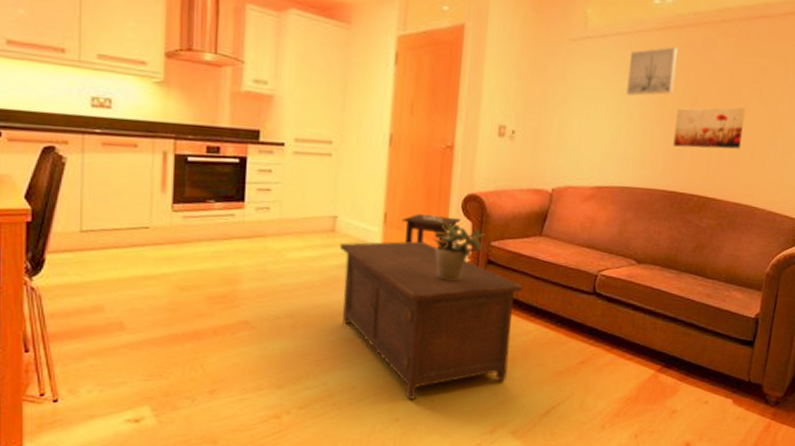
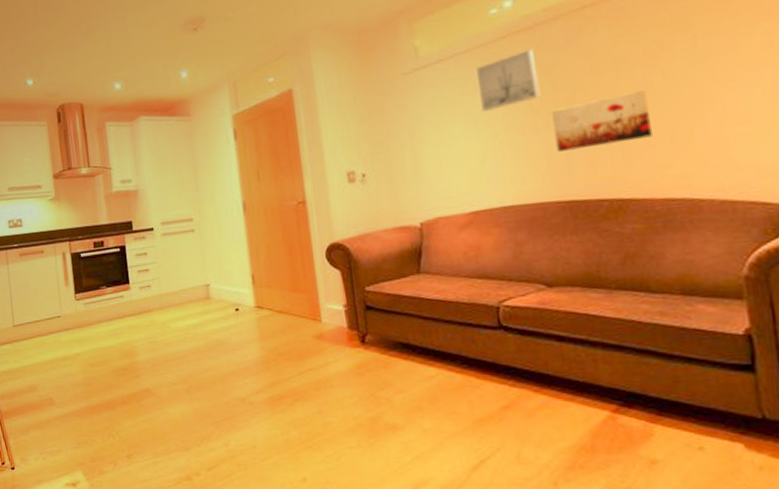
cabinet: present [339,241,523,401] -> none [216,296,417,459]
side table: present [401,213,462,247] -> none [269,268,329,300]
potted plant: present [432,219,486,281] -> none [303,272,358,332]

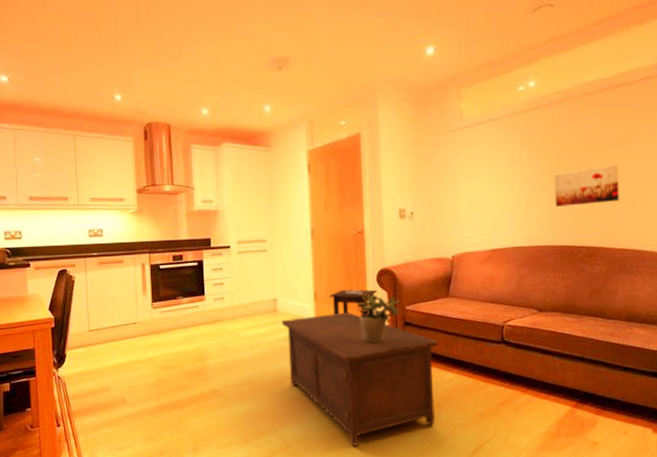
cabinet: none [216,296,417,459] -> present [281,312,439,447]
side table: none [269,268,329,300] -> present [328,289,378,315]
potted plant: none [303,272,358,332] -> present [356,292,401,342]
wall art: present [475,49,541,111] -> none [504,123,548,169]

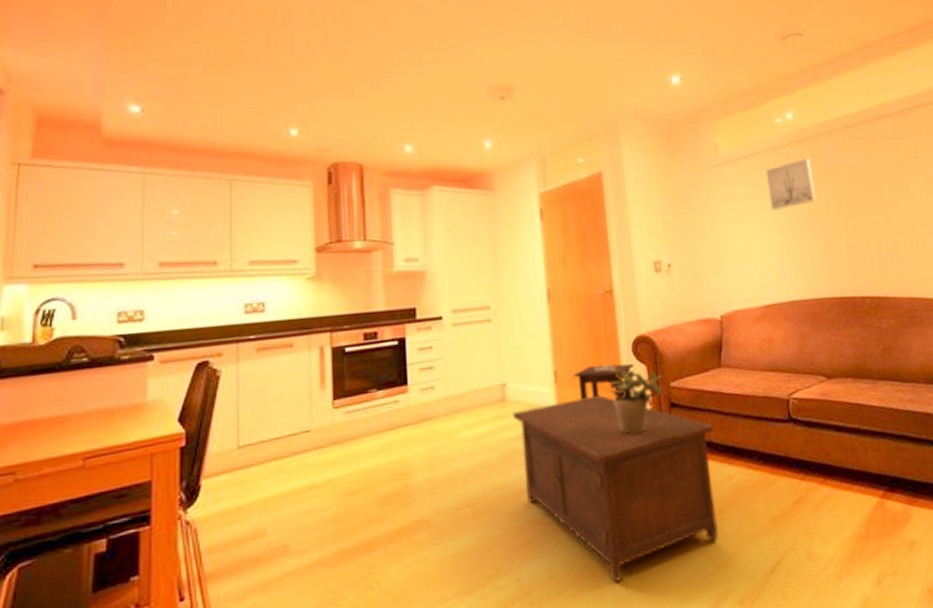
wall art: none [504,123,548,169] -> present [765,158,817,210]
wall art: present [555,164,619,207] -> none [825,202,897,252]

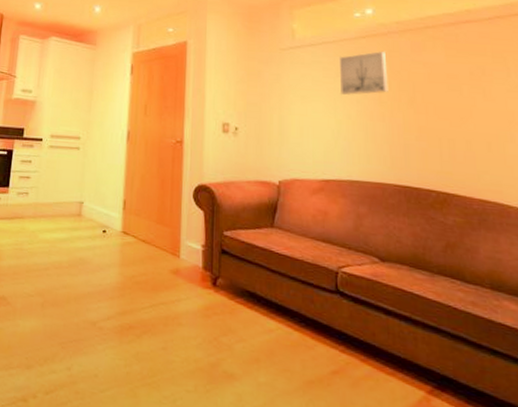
cabinet: present [512,395,719,584] -> none [84,226,260,398]
side table: present [572,363,635,400] -> none [139,201,194,235]
potted plant: present [608,367,663,434] -> none [167,208,218,269]

